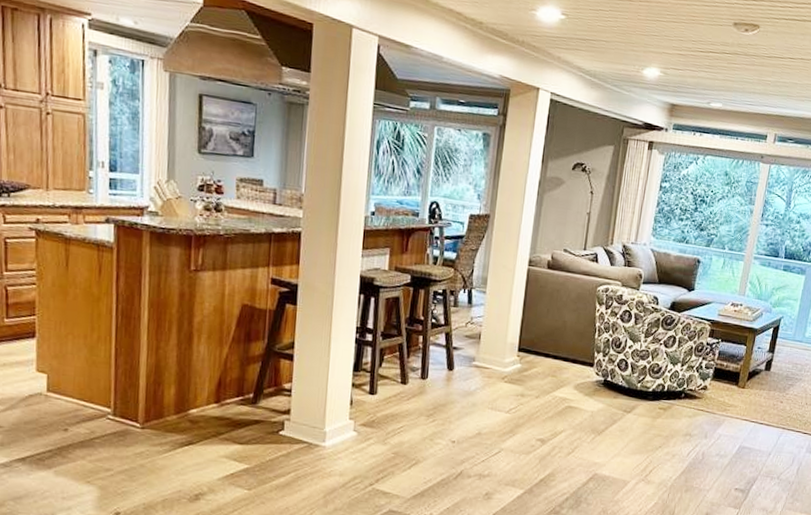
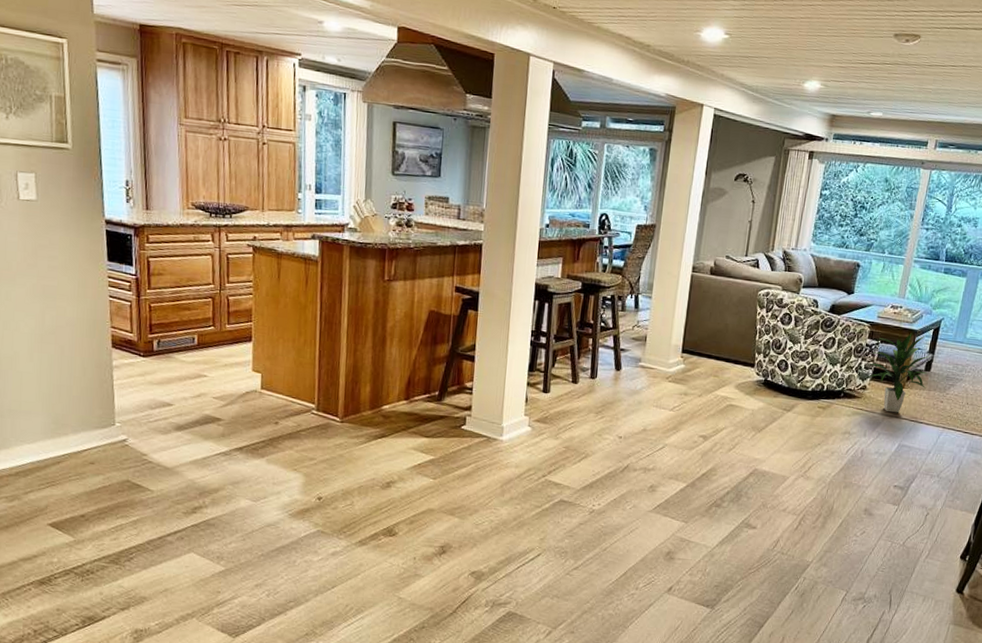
indoor plant: none [707,331,768,414] -> present [866,333,928,413]

